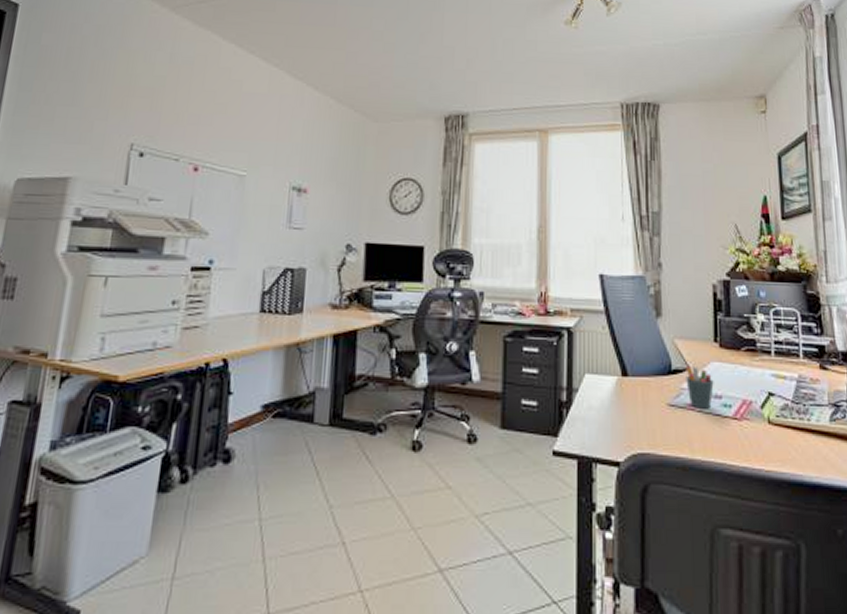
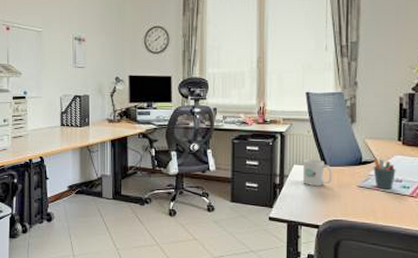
mug: none [598,366,636,404] -> present [303,159,333,186]

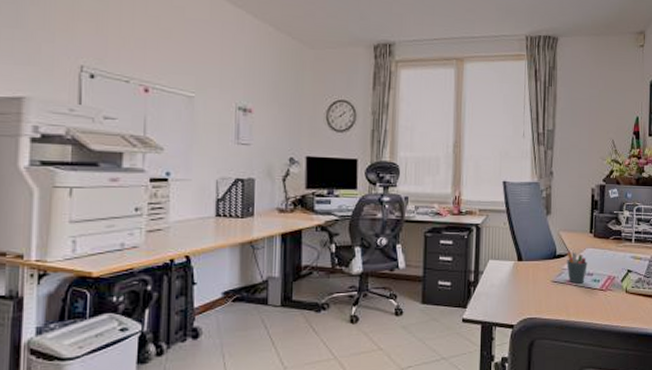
mug: present [303,159,333,186] -> none [498,254,528,282]

